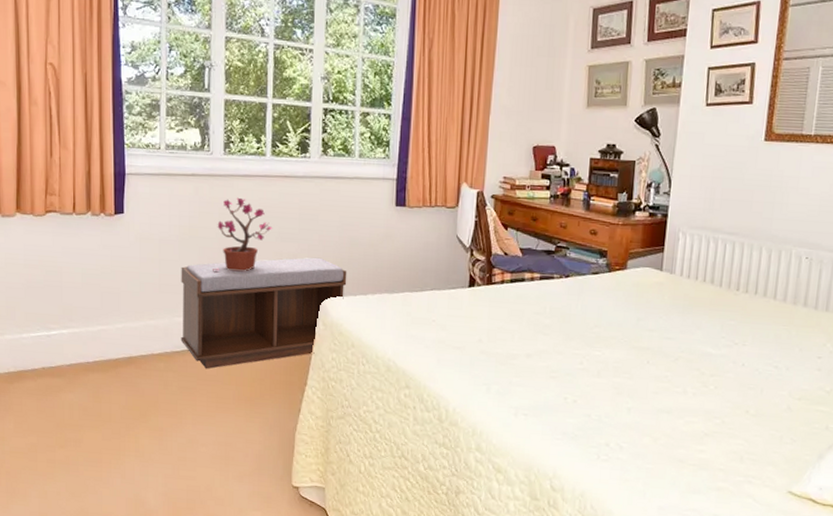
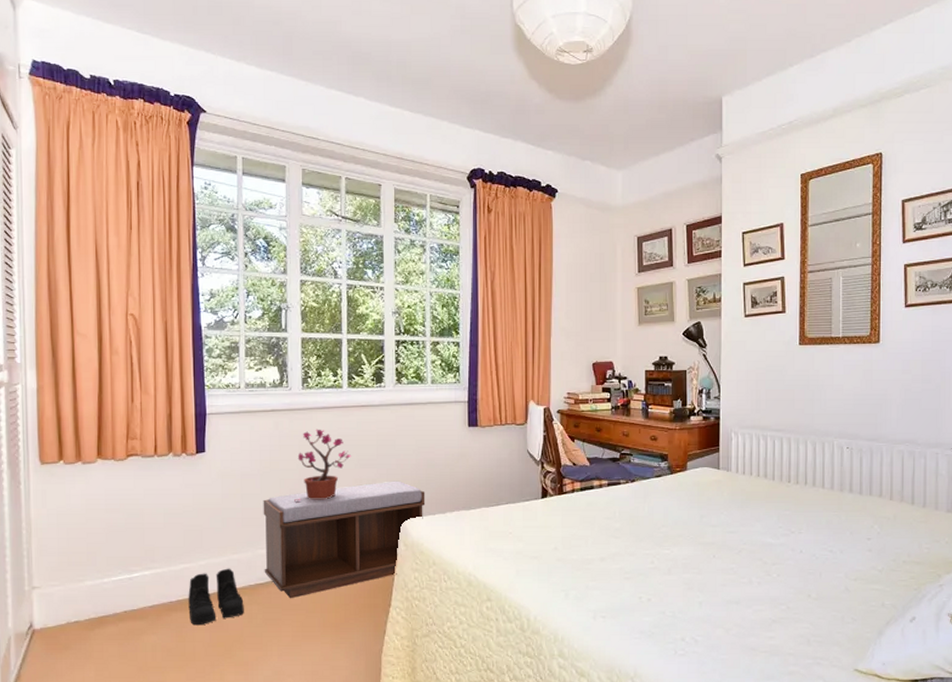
boots: none [105,333,160,388] -> present [188,568,244,626]

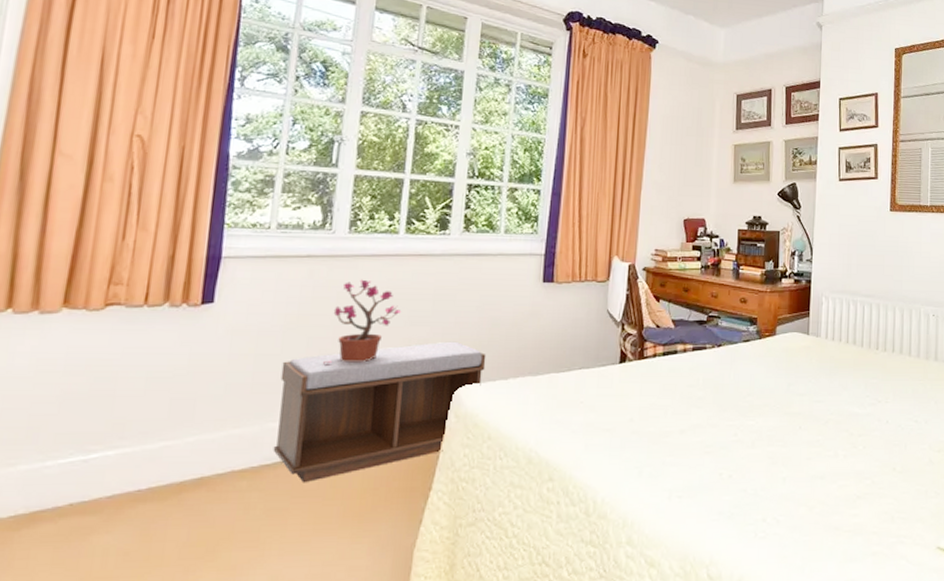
boots: present [188,568,244,626] -> none [162,446,241,520]

